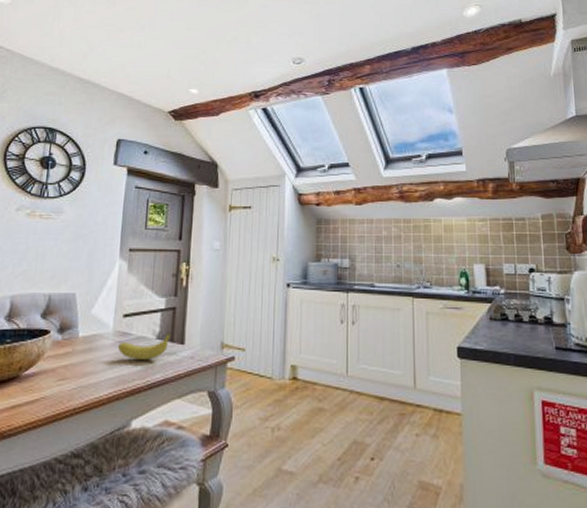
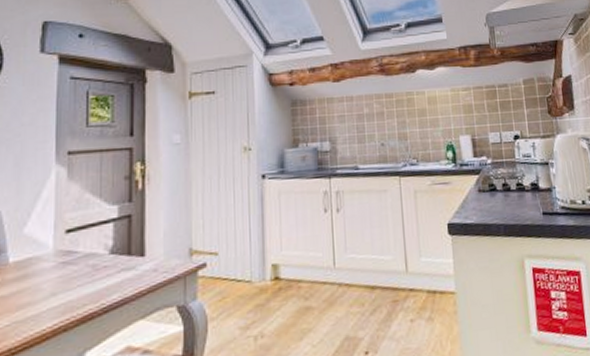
fruit: present [118,332,170,361] -> none [62,245,126,282]

